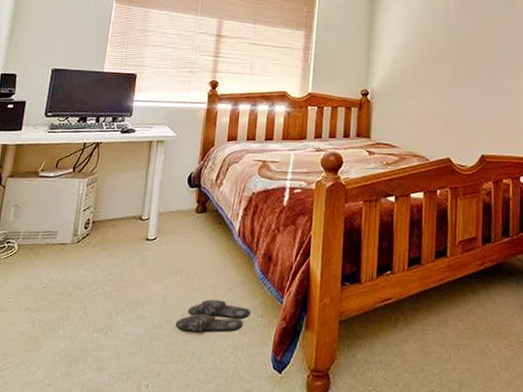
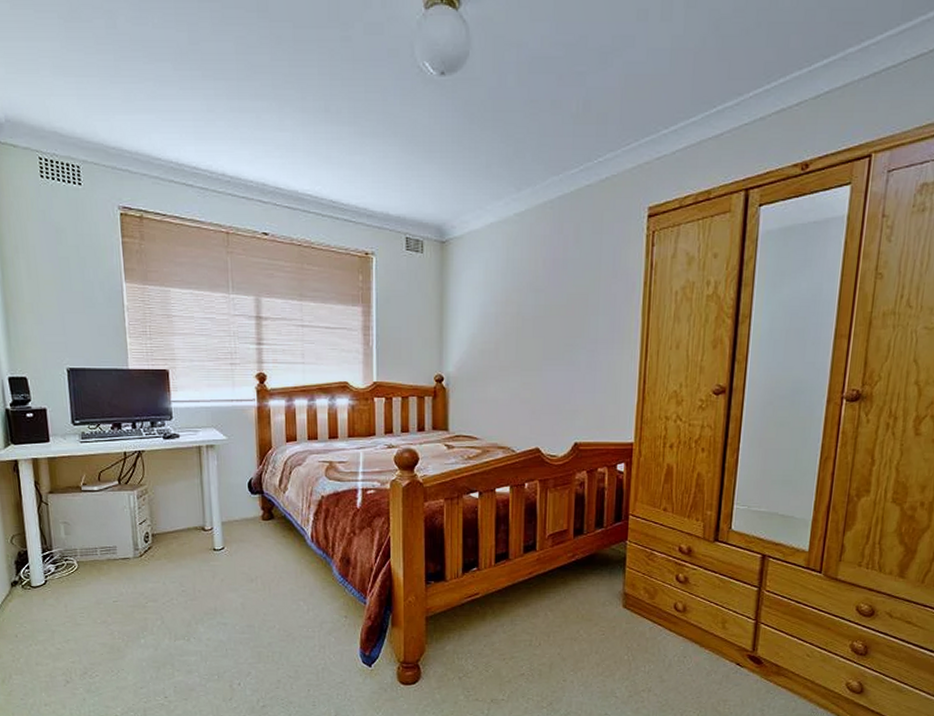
slippers: present [176,299,250,333] -> none [259,604,333,635]

